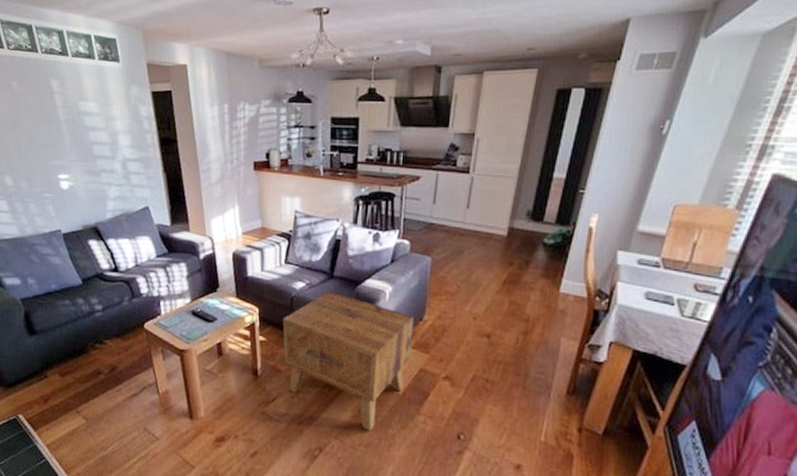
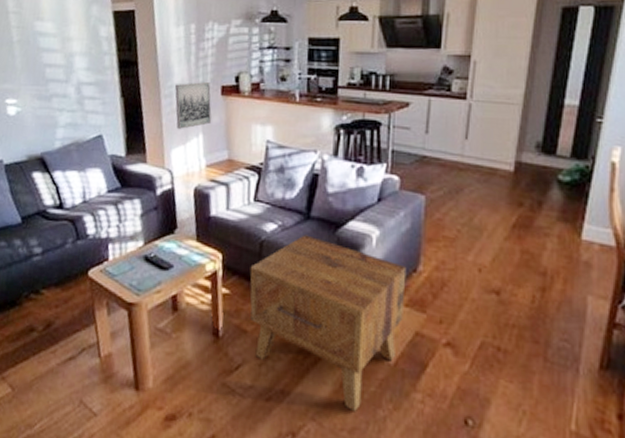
wall art: none [212,158,246,201] -> present [175,82,212,129]

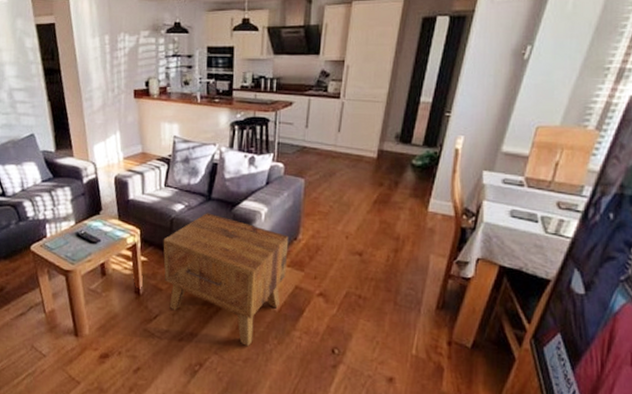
wall art: present [175,82,212,129] -> none [94,87,127,128]

